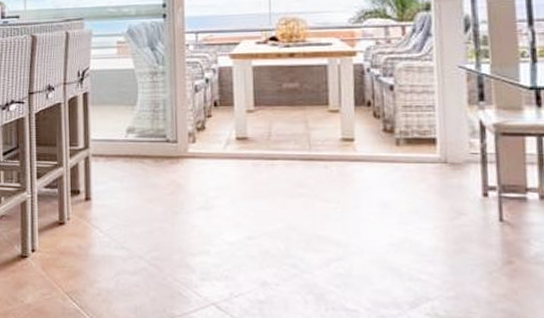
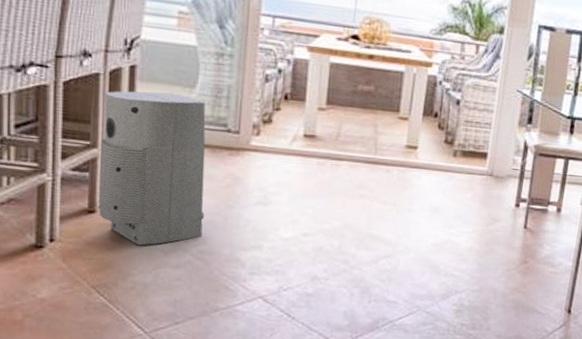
air purifier: none [66,112,154,254] -> present [99,91,206,246]

